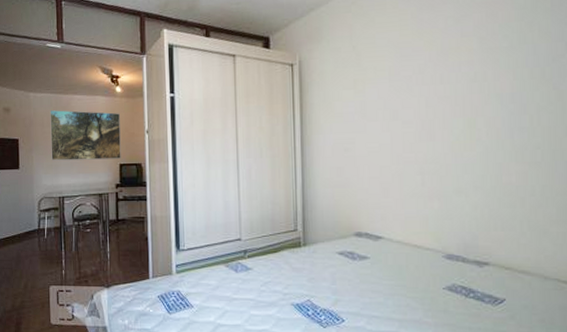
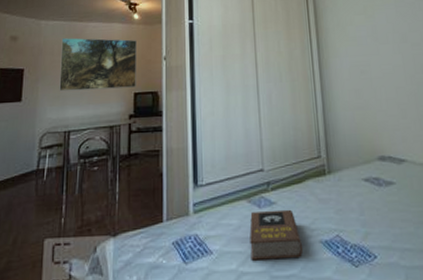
book: none [227,275,276,316] -> present [249,209,303,261]

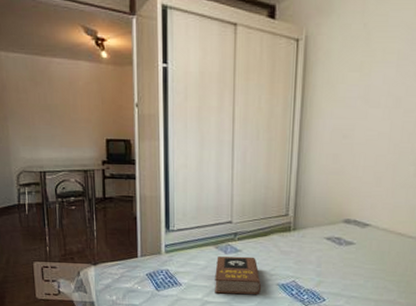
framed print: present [59,38,137,92] -> none [25,74,108,133]

